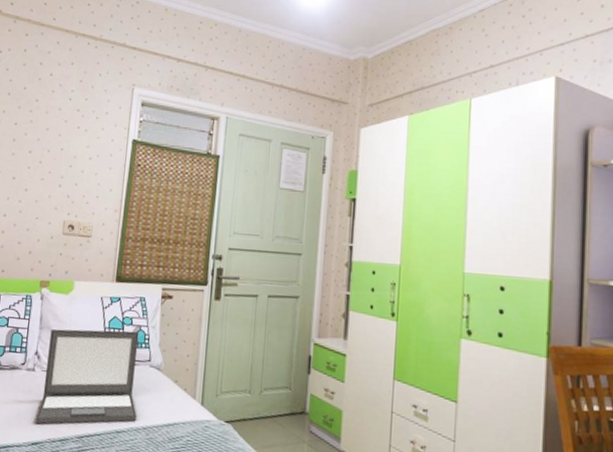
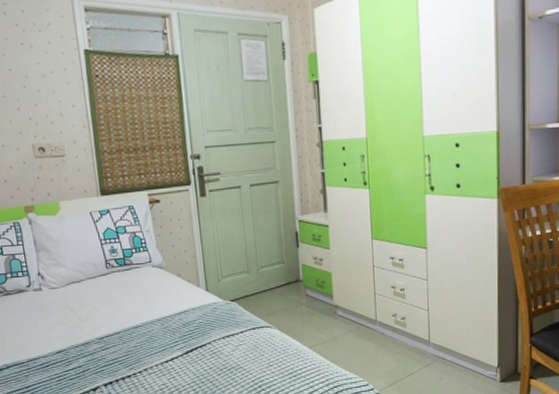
laptop: present [35,329,139,425] -> none [47,238,150,335]

